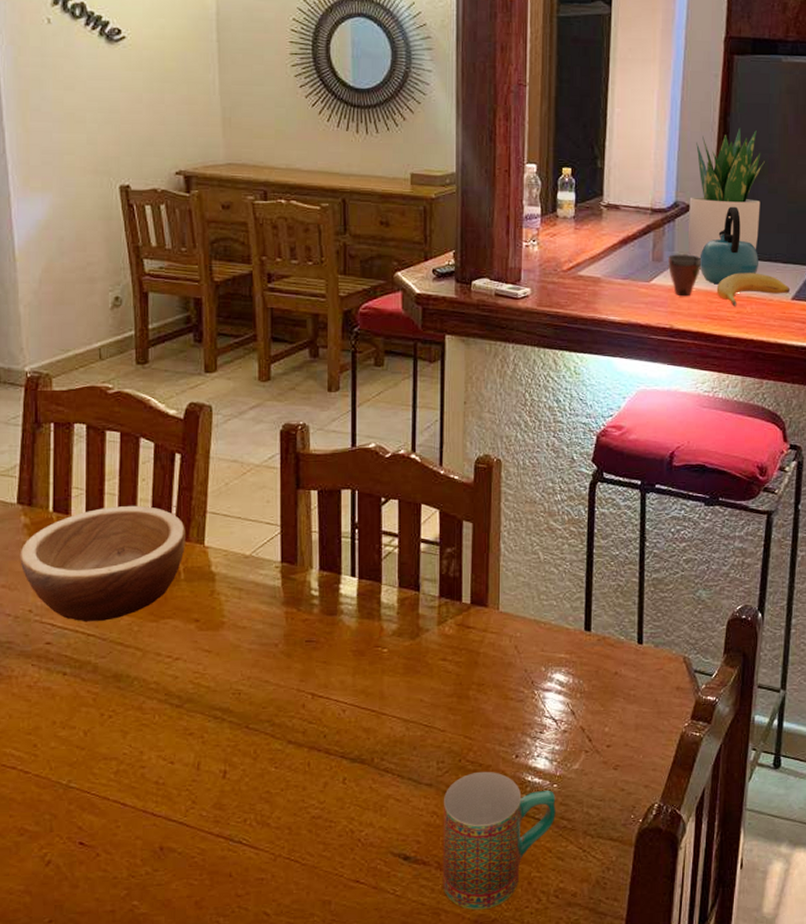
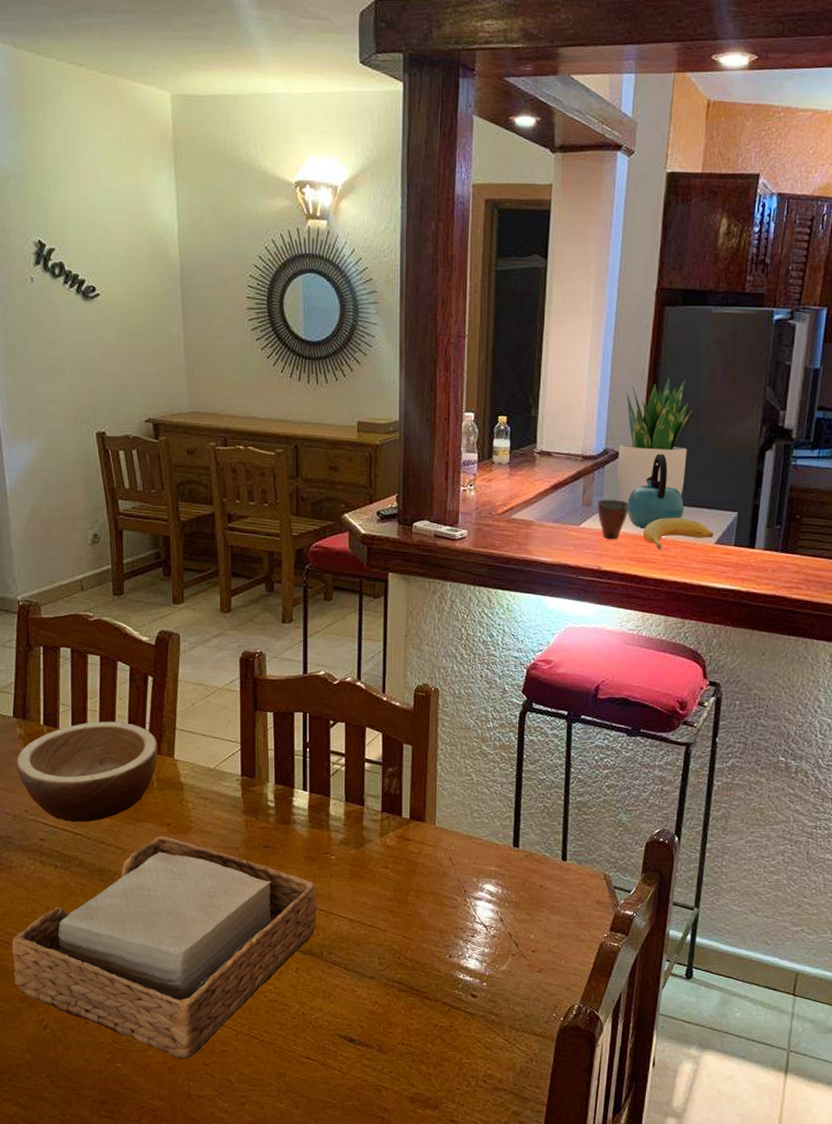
napkin holder: none [10,633,368,892] -> present [12,835,318,1059]
mug: present [442,771,556,910] -> none [383,968,485,1089]

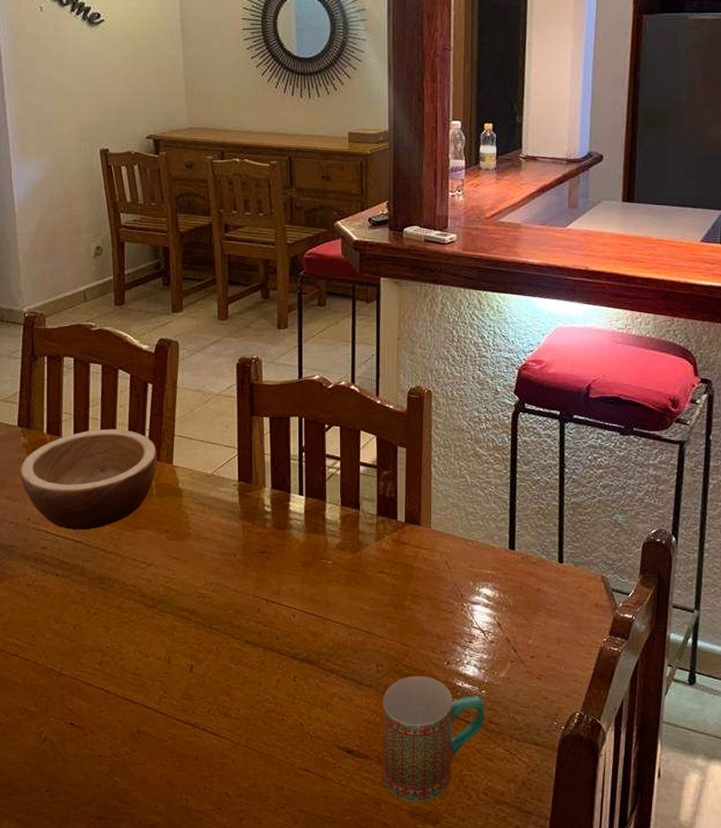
napkin holder: present [12,835,318,1059] -> none [13,542,315,773]
mug: none [383,968,485,1089] -> present [382,675,484,803]
cup: present [597,499,629,539] -> none [583,201,615,239]
planter: present [616,377,692,514] -> none [601,82,673,215]
kettle: present [627,454,684,529] -> none [612,155,668,229]
fruit: present [642,517,714,550] -> none [629,217,700,250]

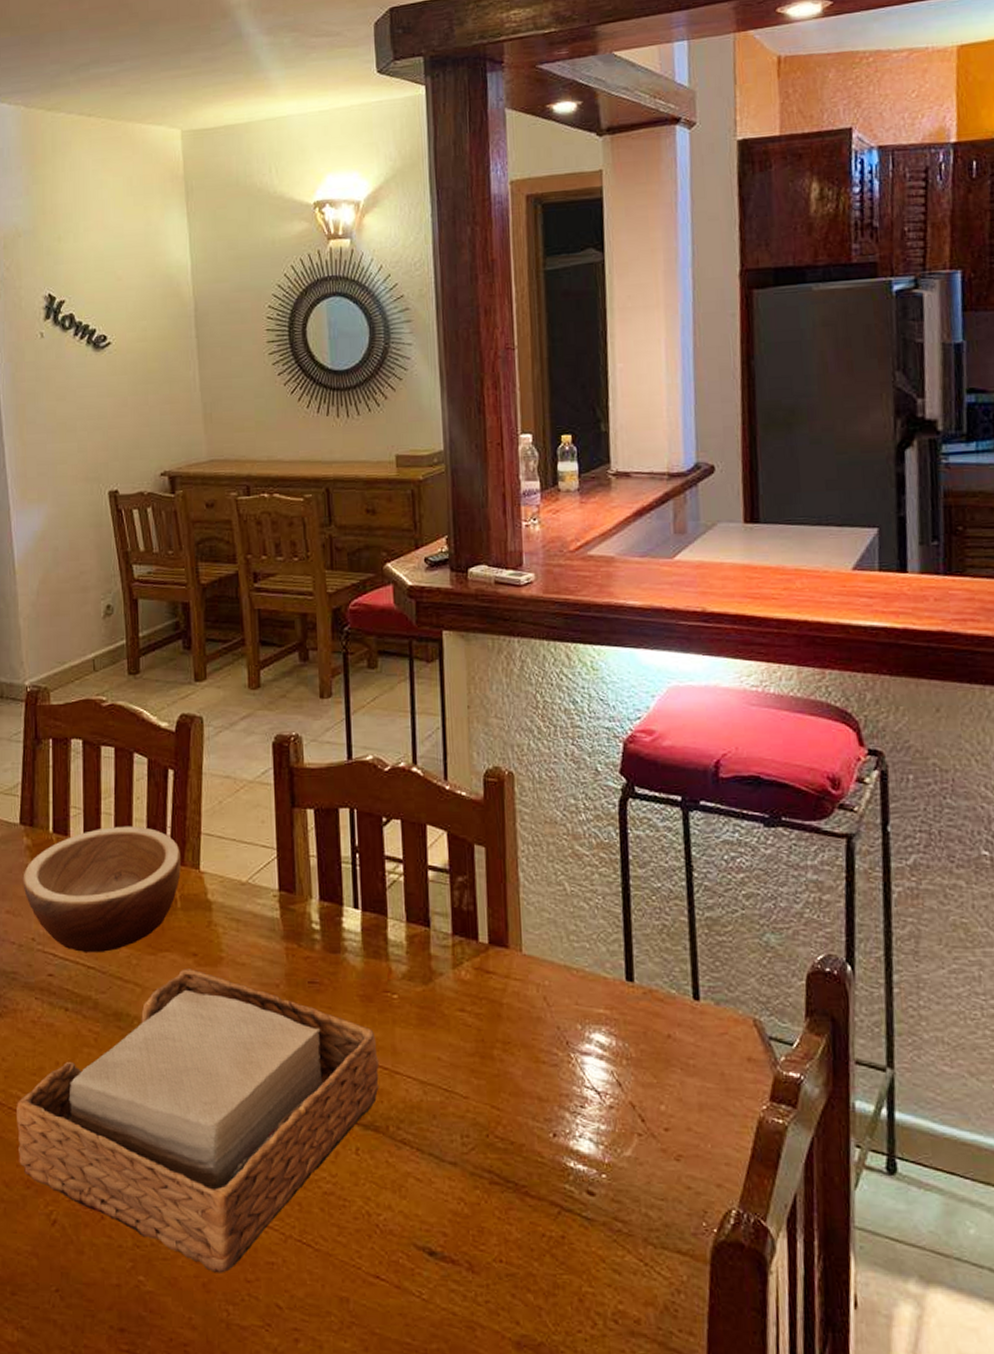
napkin holder: none [13,542,315,773] -> present [17,969,380,1273]
mug: present [382,675,484,803] -> none [470,1151,607,1329]

